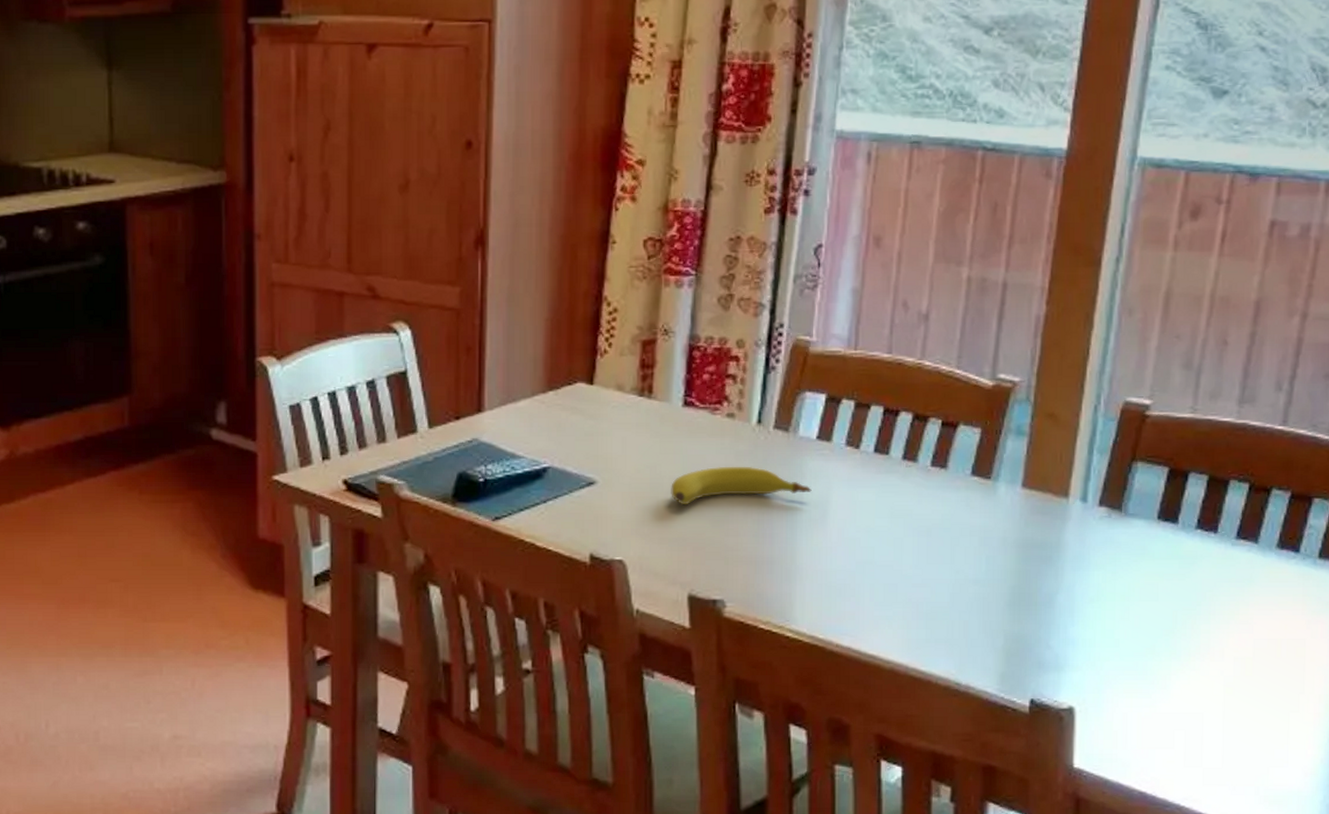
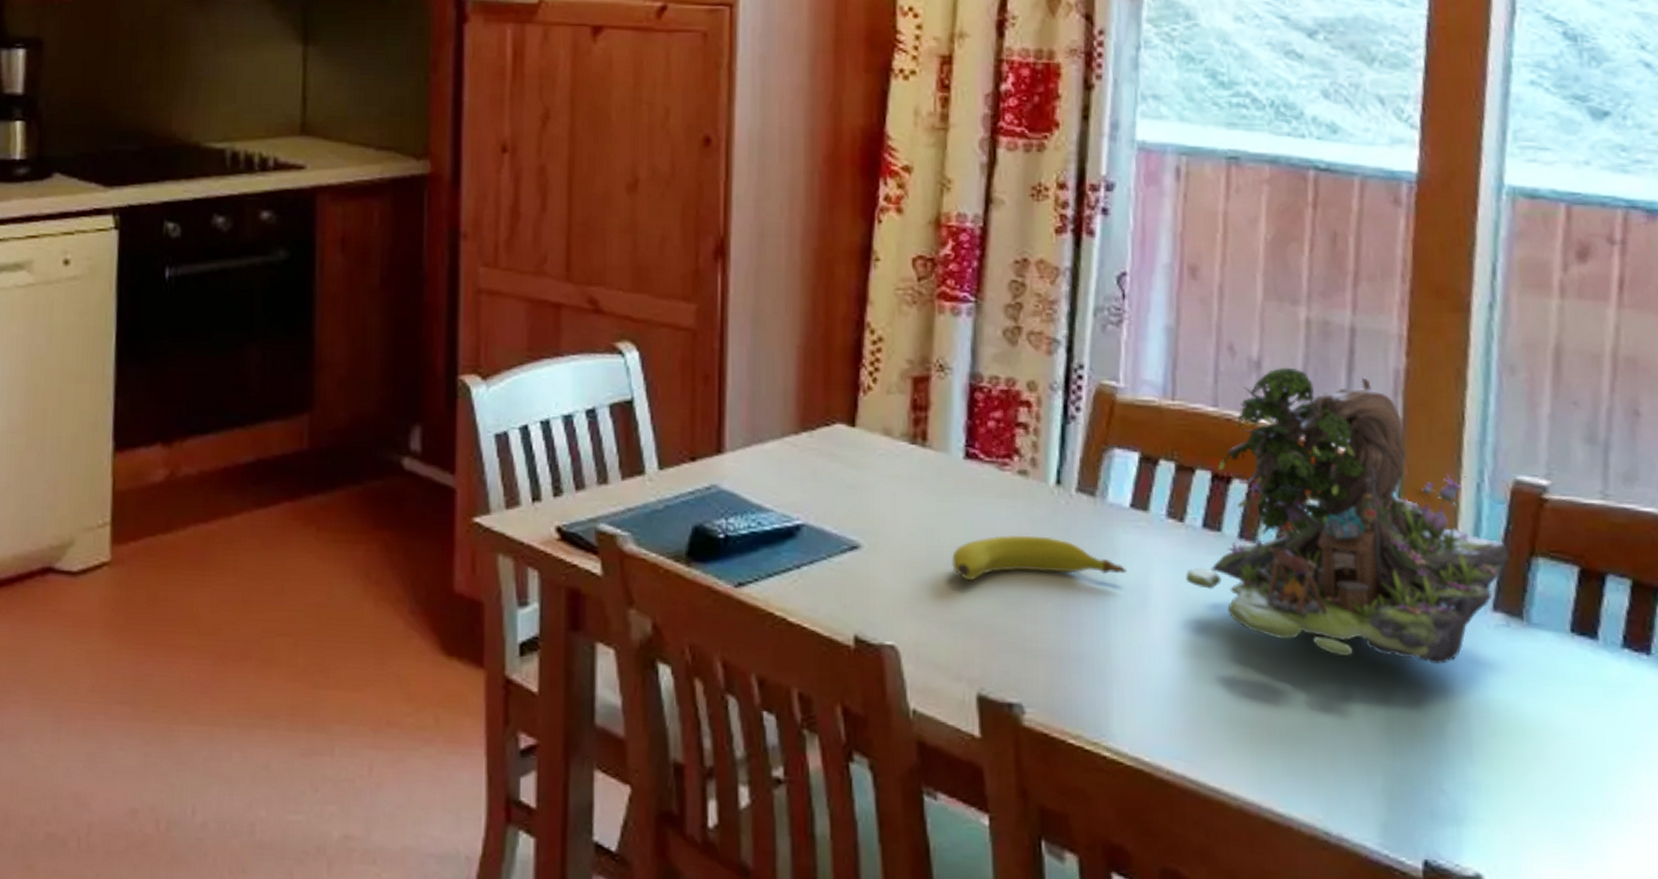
plant: none [859,318,1115,549] -> present [1186,367,1509,664]

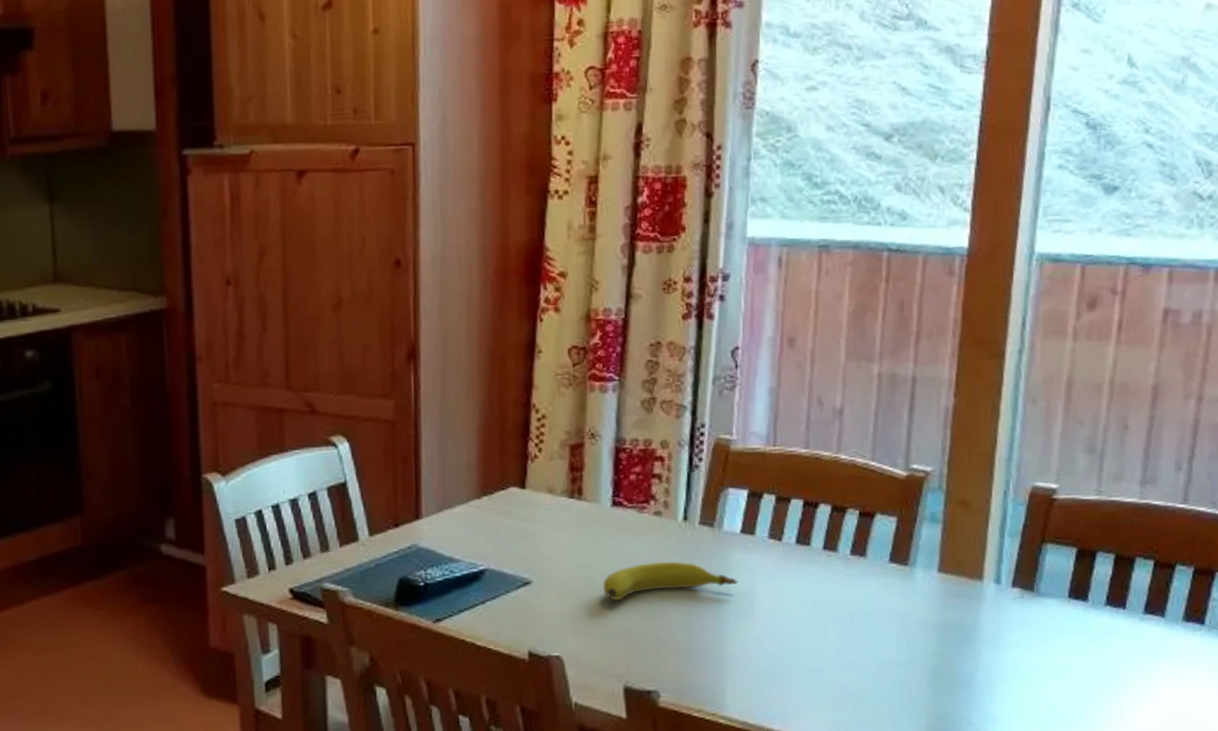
plant: present [1186,367,1509,664] -> none [783,412,1025,631]

